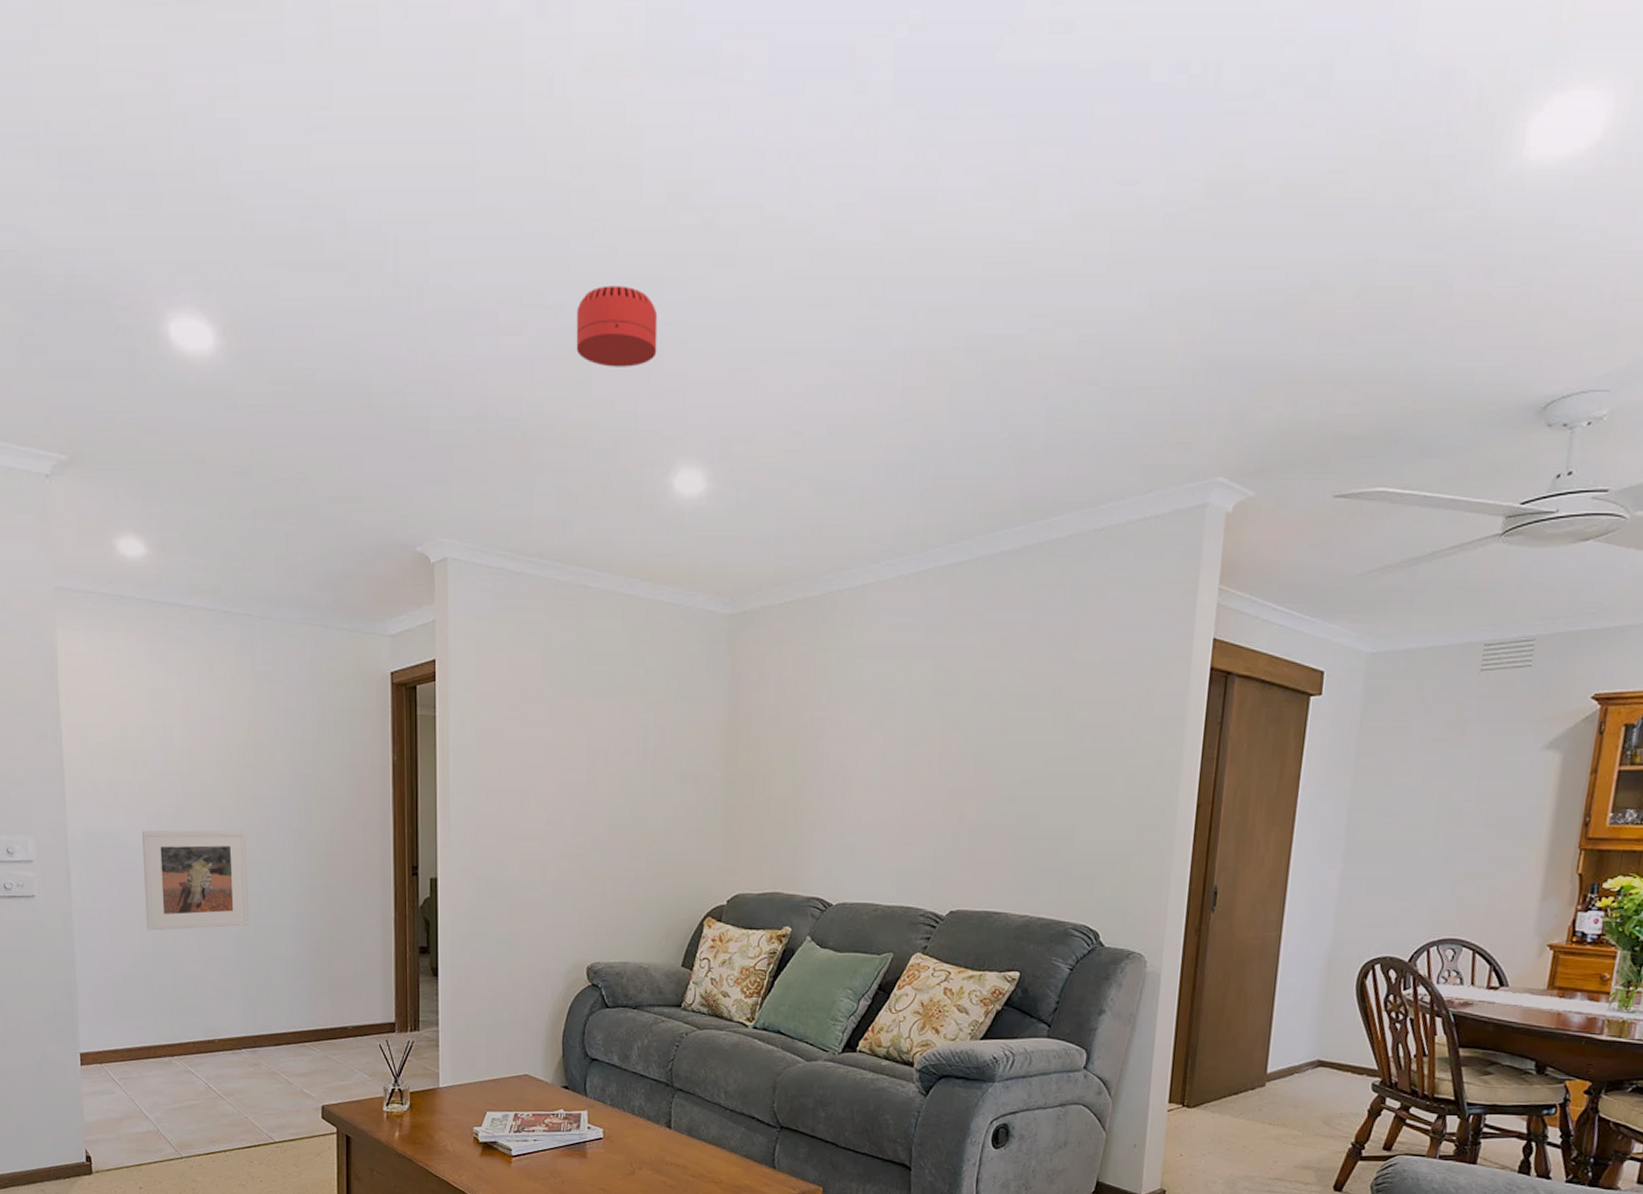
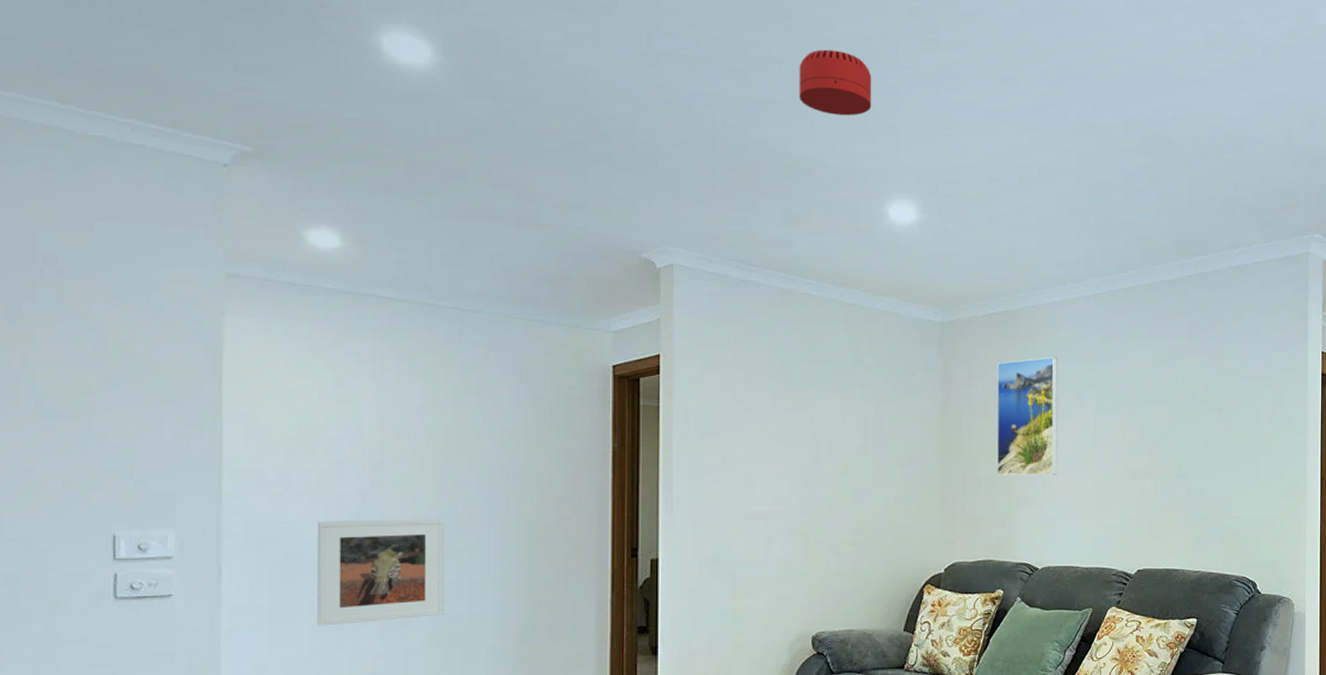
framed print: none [788,652,866,797] -> present [996,356,1058,476]

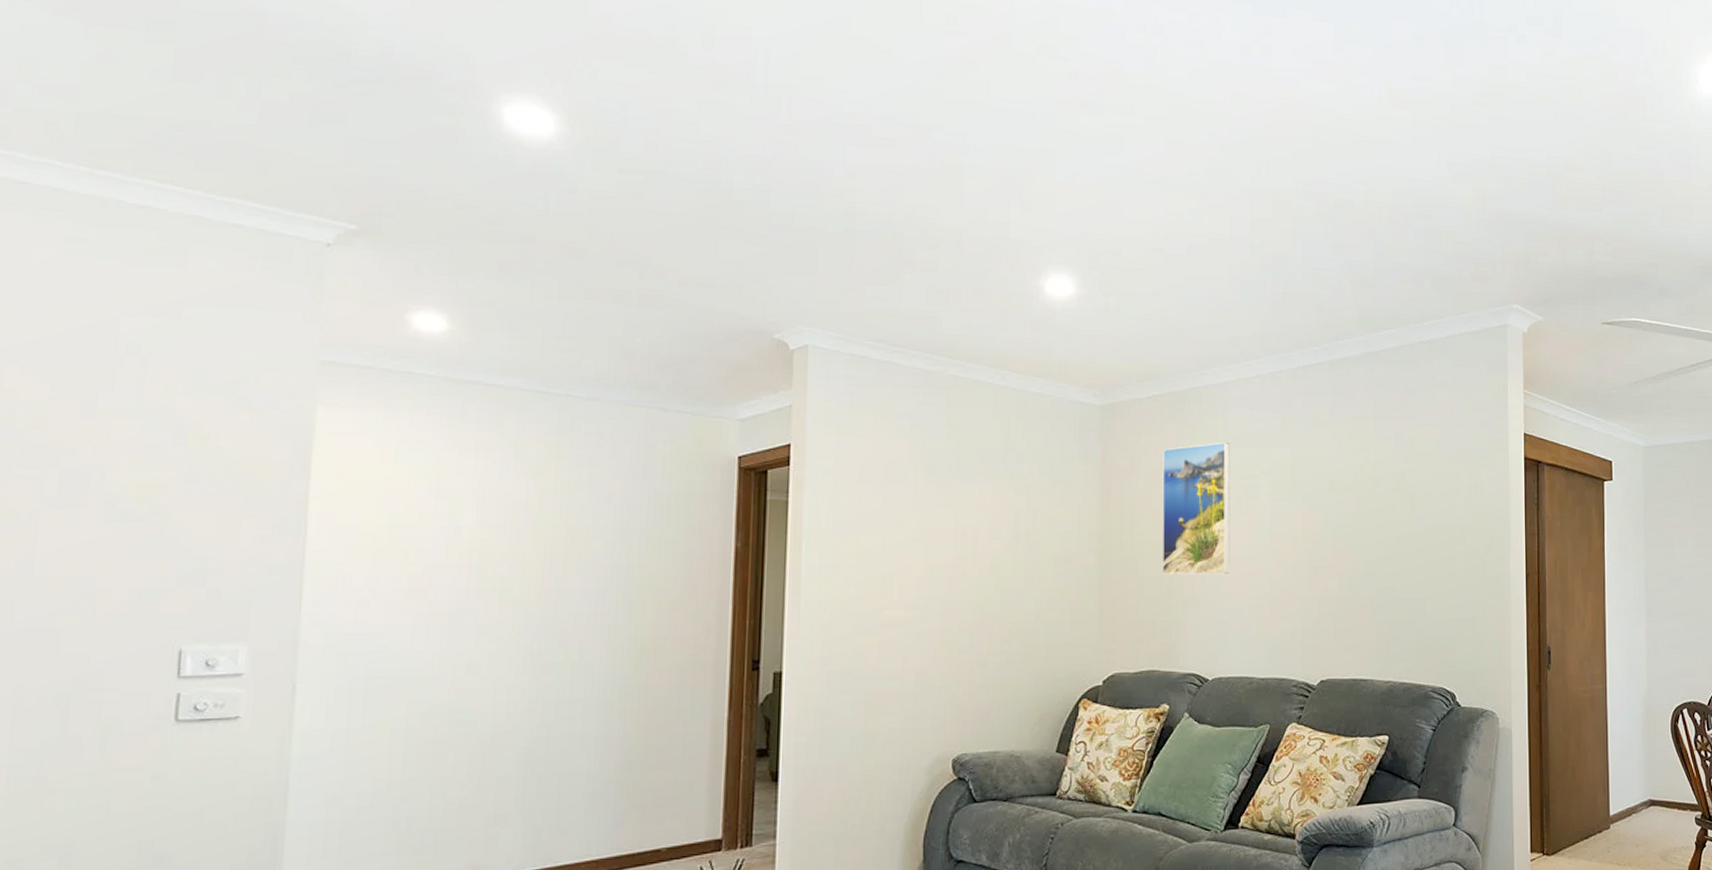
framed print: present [317,518,444,626] -> none [398,628,546,751]
smoke detector: present [799,49,872,116] -> none [948,114,1028,184]

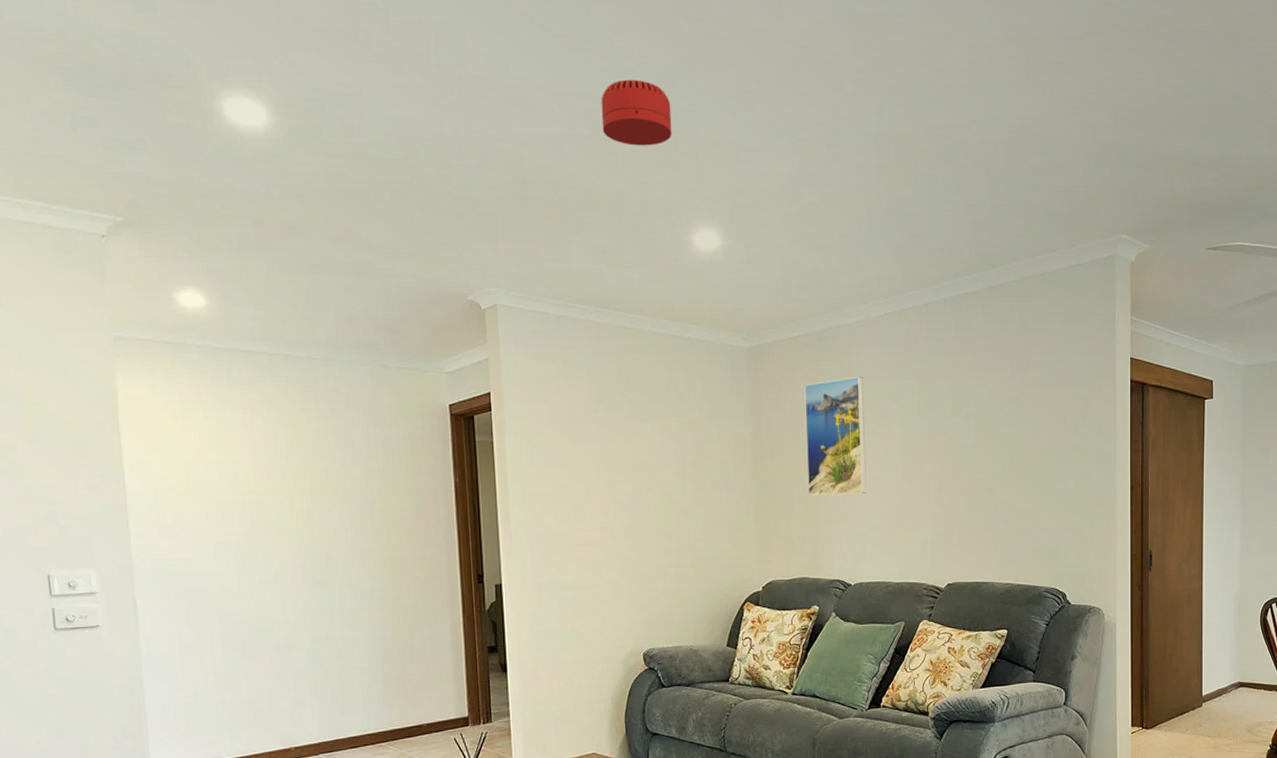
smoke detector: none [948,114,1028,184] -> present [601,79,672,146]

